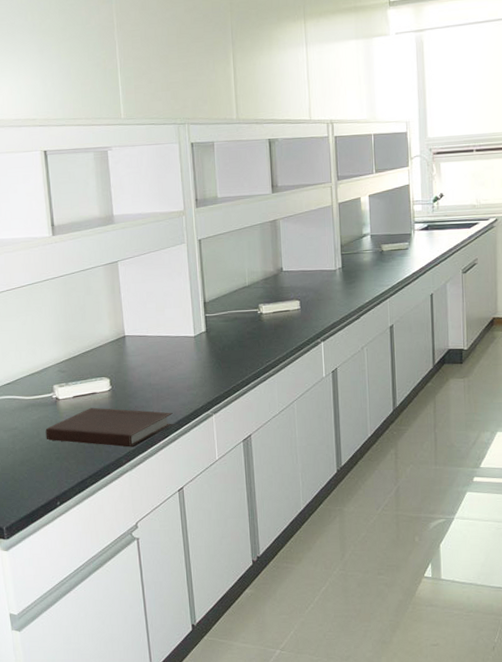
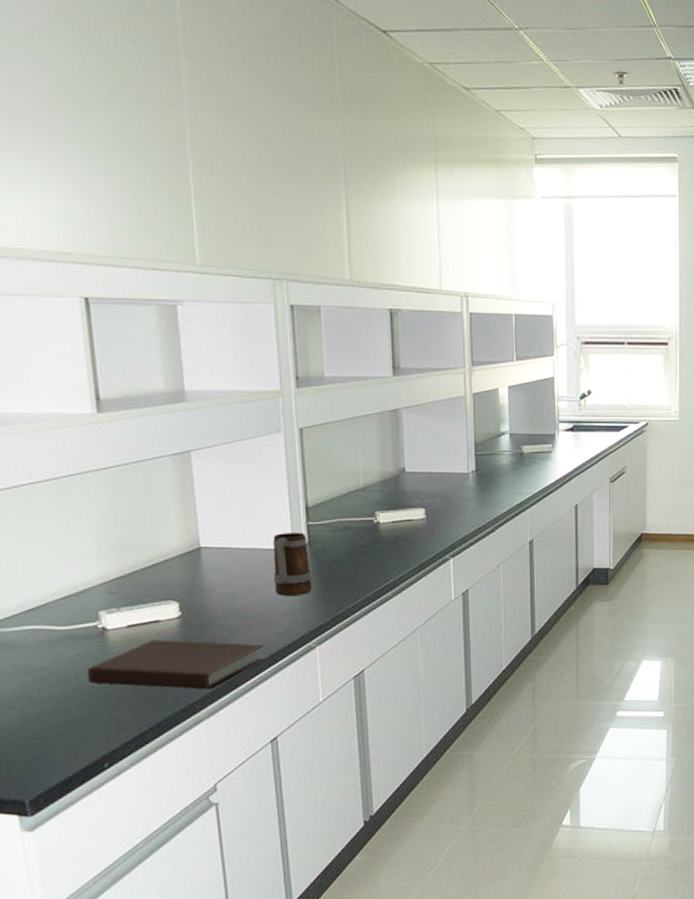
mug: none [179,323,209,374] -> present [273,532,312,596]

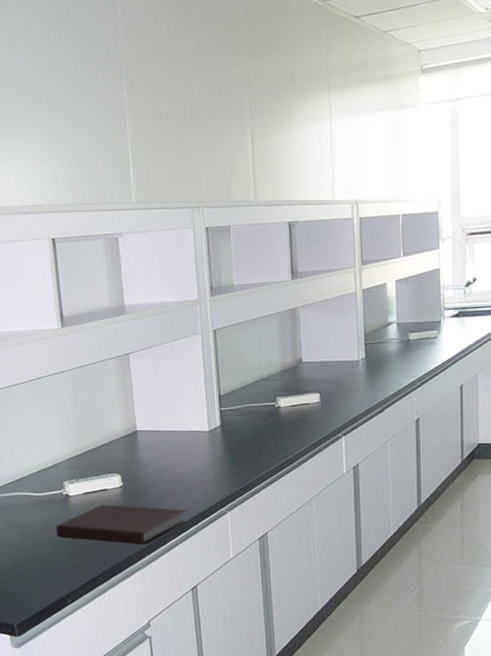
mug: present [273,532,312,596] -> none [193,417,224,470]

